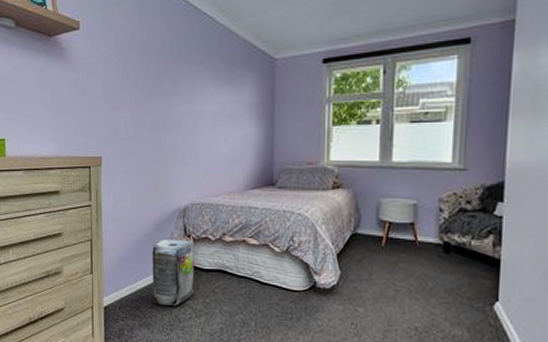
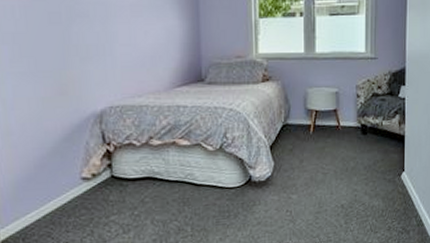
air purifier: present [151,238,195,306] -> none [62,147,119,227]

